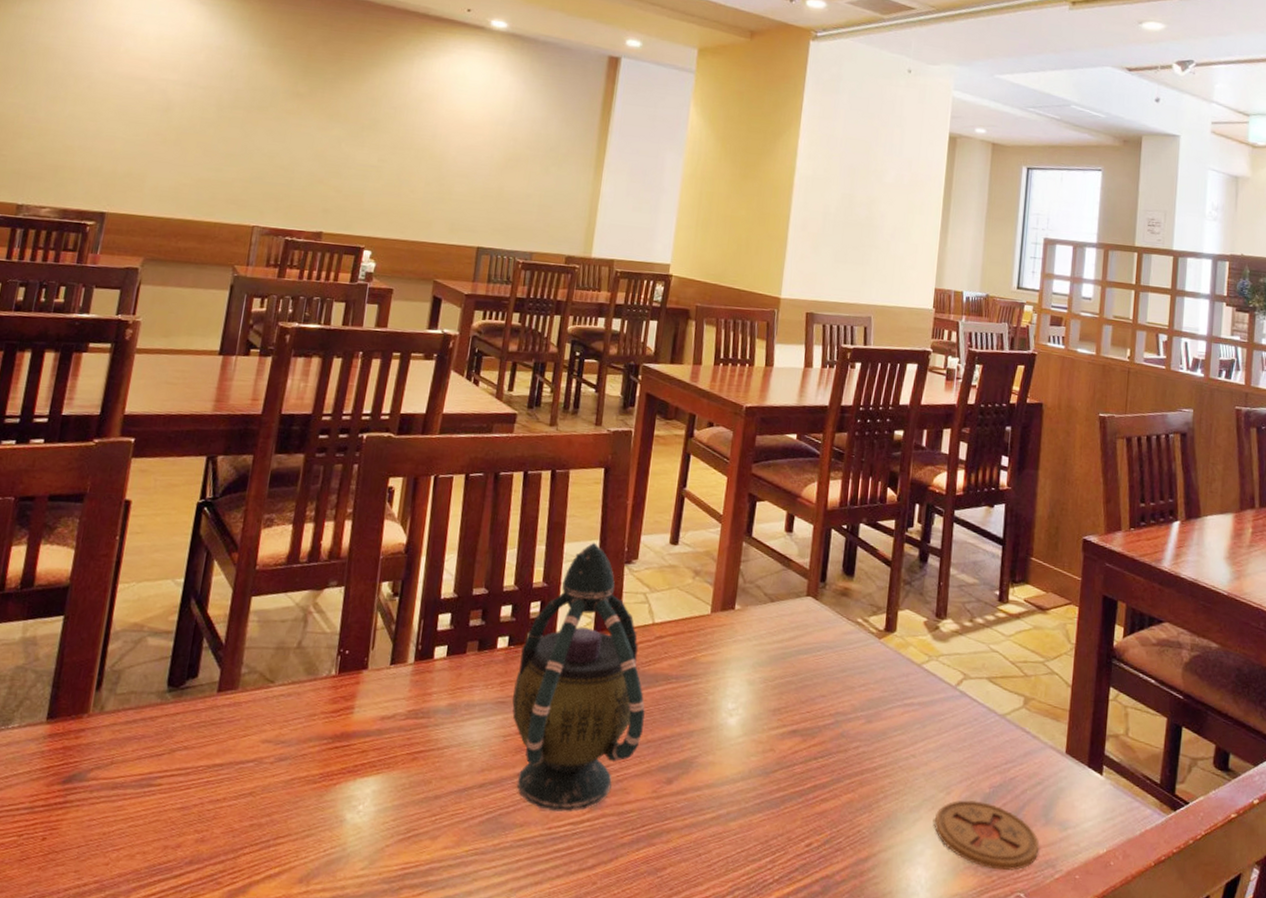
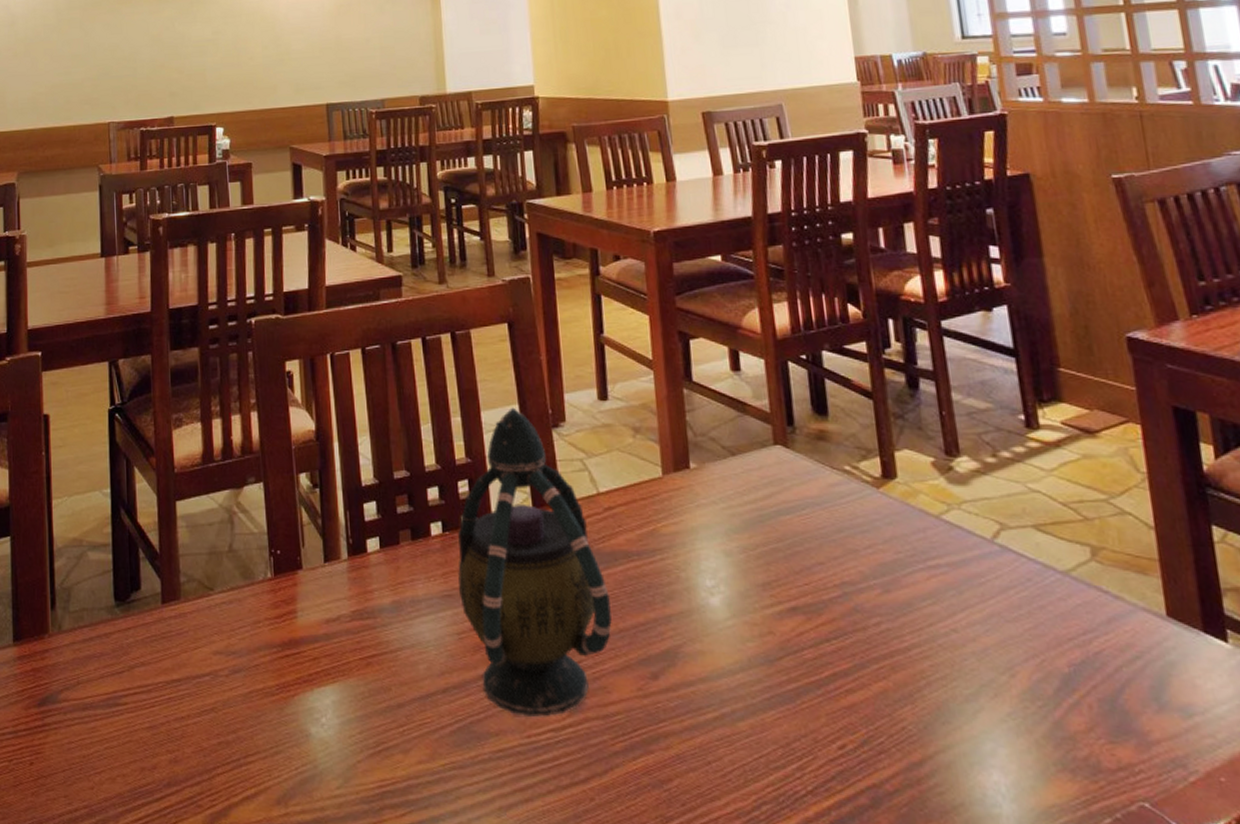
coaster: present [934,800,1040,871] -> none [1001,683,1159,773]

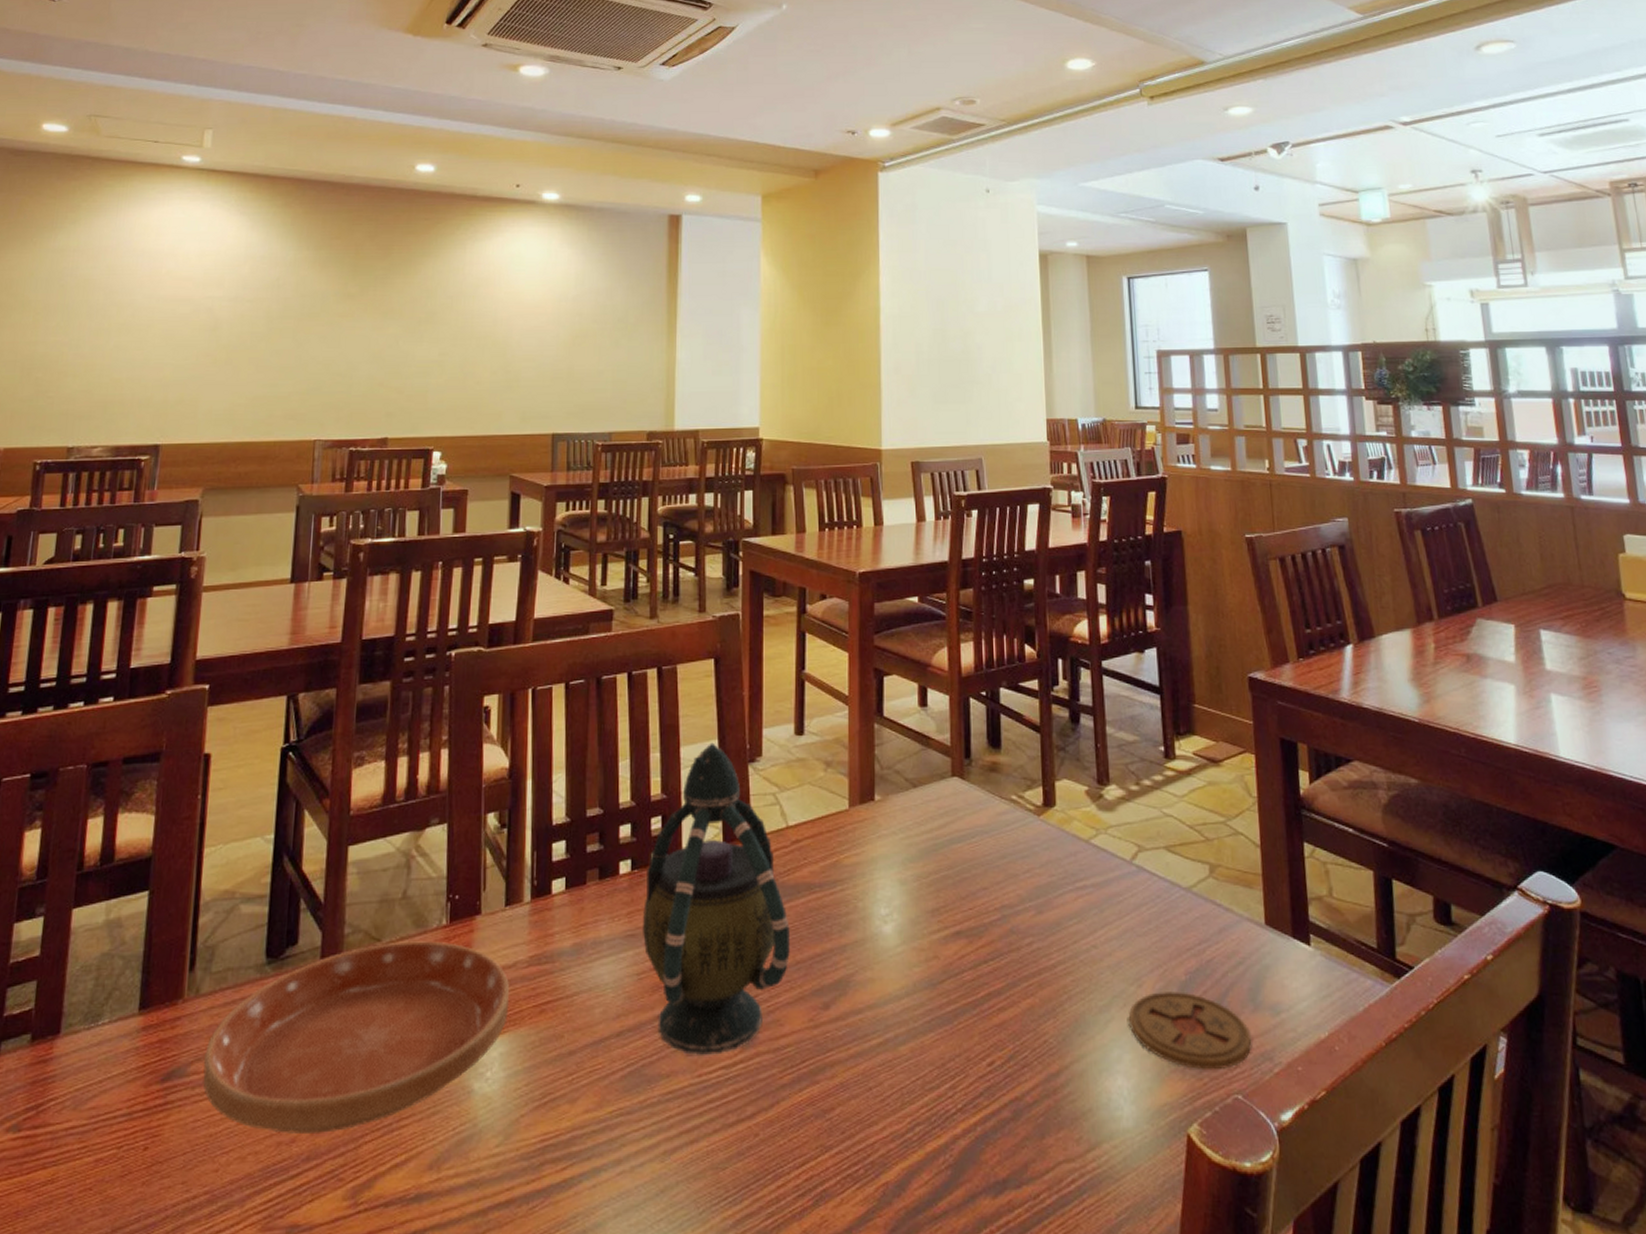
saucer: none [71,591,337,763] -> present [203,941,510,1134]
coaster: none [1001,683,1159,773] -> present [1128,991,1252,1071]

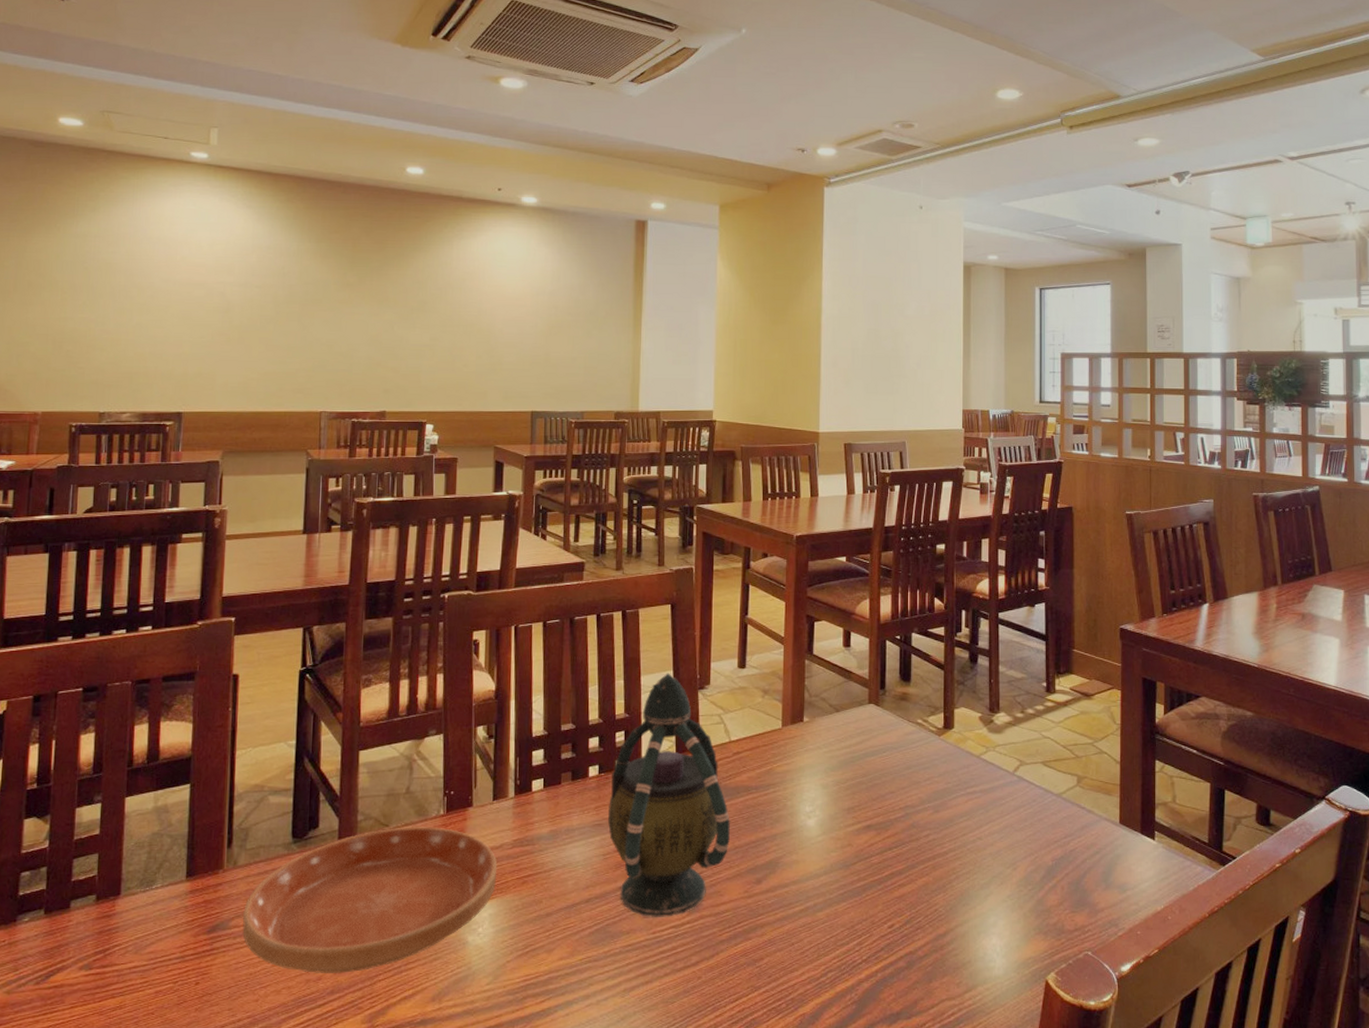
coaster: present [1128,991,1252,1071] -> none [1004,874,1102,933]

